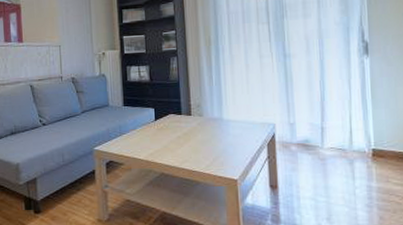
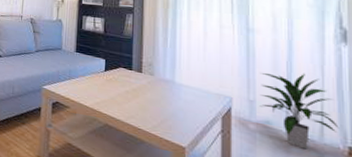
indoor plant: none [298,89,365,159] -> present [259,73,339,150]

